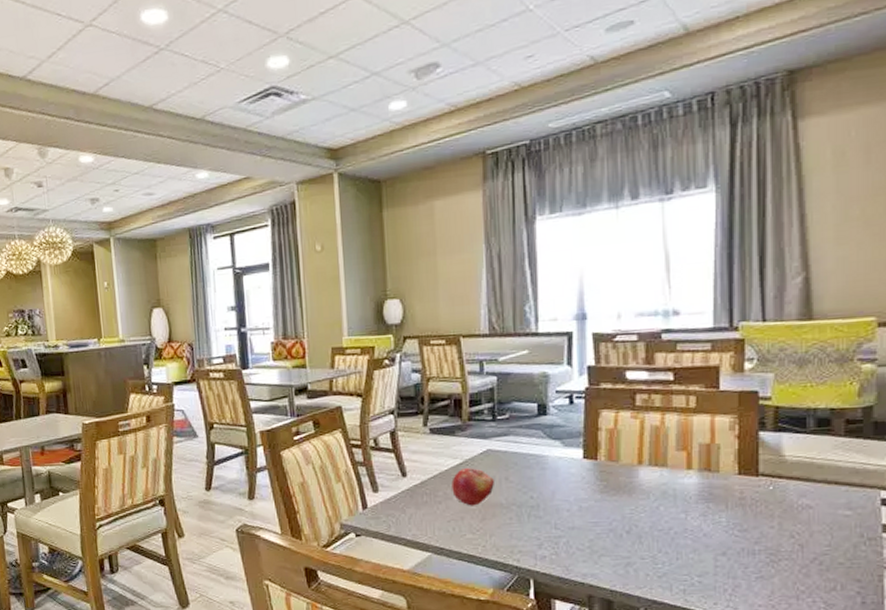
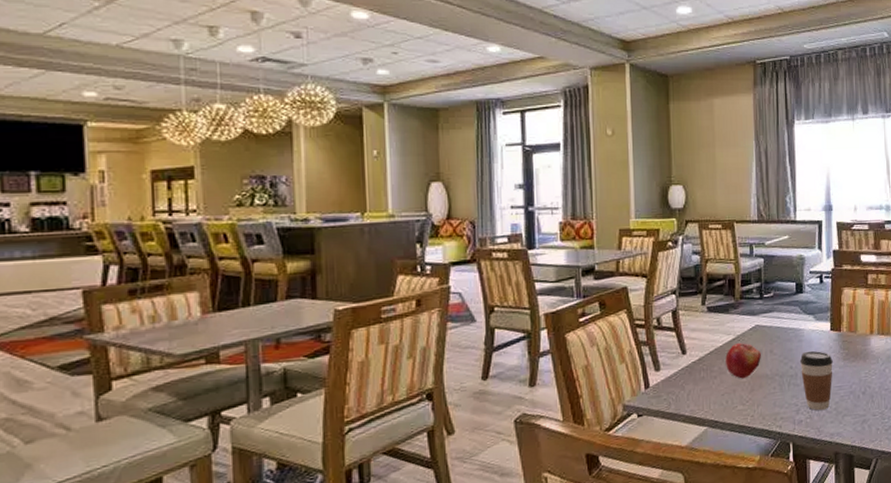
coffee cup: none [542,480,587,548] -> present [799,350,833,411]

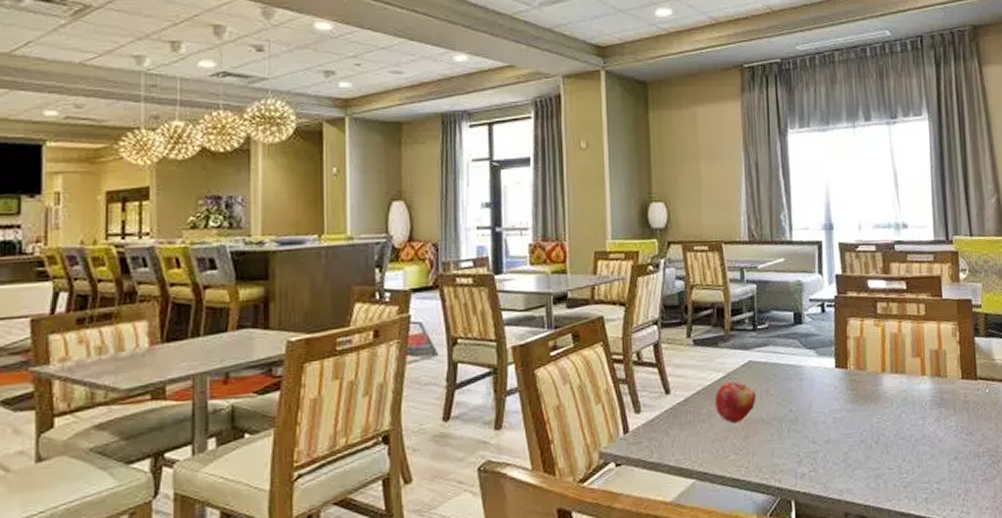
coffee cup: present [799,350,833,411] -> none [800,391,840,463]

